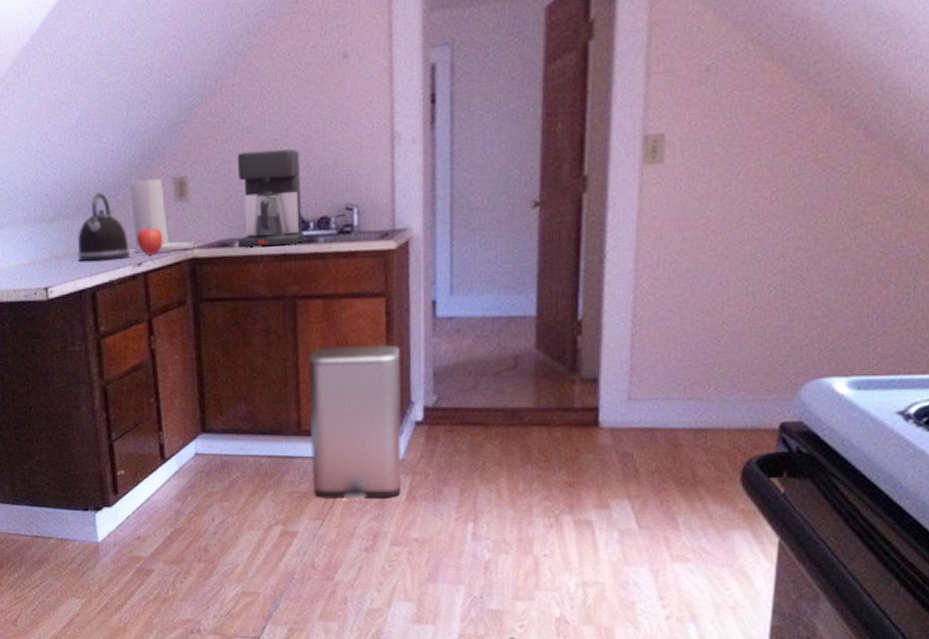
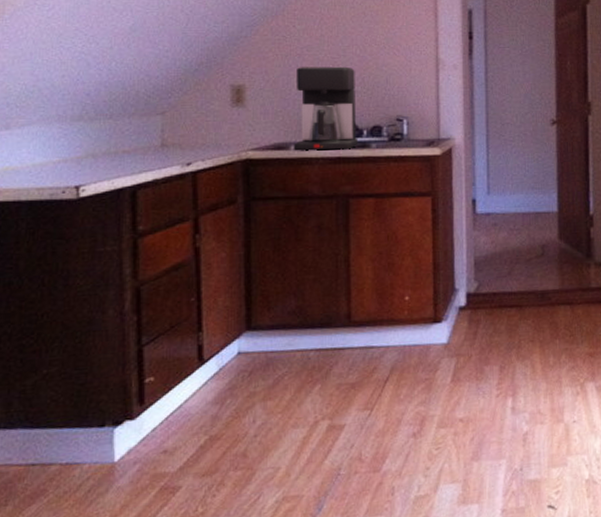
kettle: present [77,192,131,262] -> none [119,95,180,161]
paper towel: present [130,179,194,255] -> none [184,85,248,155]
fruit: present [137,225,163,256] -> none [188,127,216,156]
pedal bin: present [307,344,402,501] -> none [358,238,448,388]

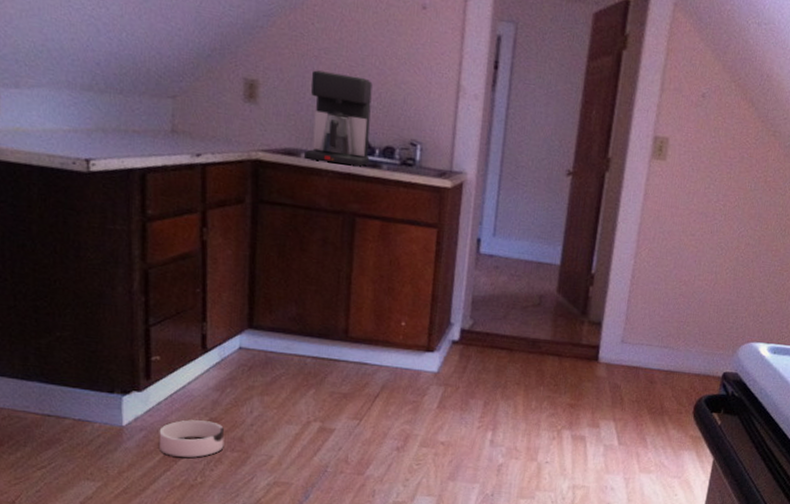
pet bowl: none [154,439,227,489] -> present [159,420,225,459]

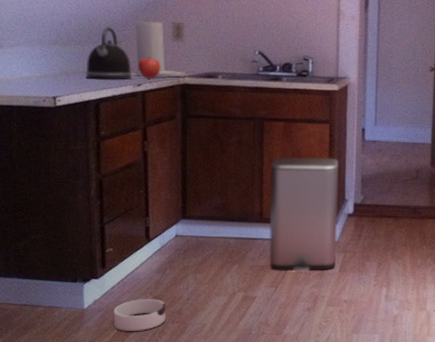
kettle: none [129,74,190,147] -> present [86,27,132,80]
paper towel: none [194,71,259,151] -> present [135,21,185,78]
fruit: none [198,119,227,150] -> present [138,56,160,79]
coffee maker: present [305,70,373,168] -> none [221,11,273,82]
pedal bin: none [353,263,446,405] -> present [269,156,339,273]

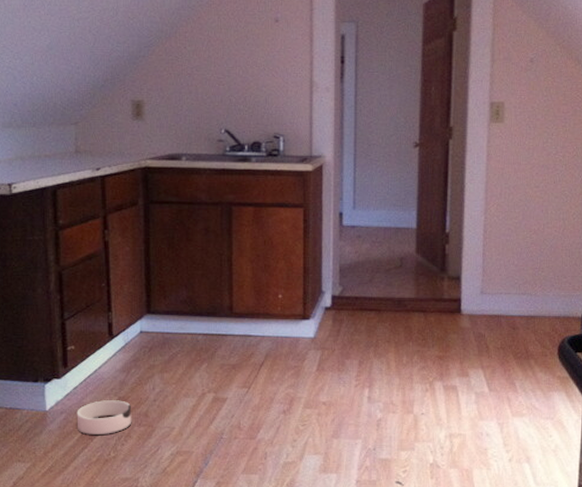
kettle: present [86,27,132,80] -> none [42,107,91,165]
paper towel: present [135,21,185,78] -> none [93,100,147,161]
fruit: present [138,56,160,79] -> none [97,137,120,162]
pedal bin: present [269,156,339,273] -> none [239,244,314,372]

